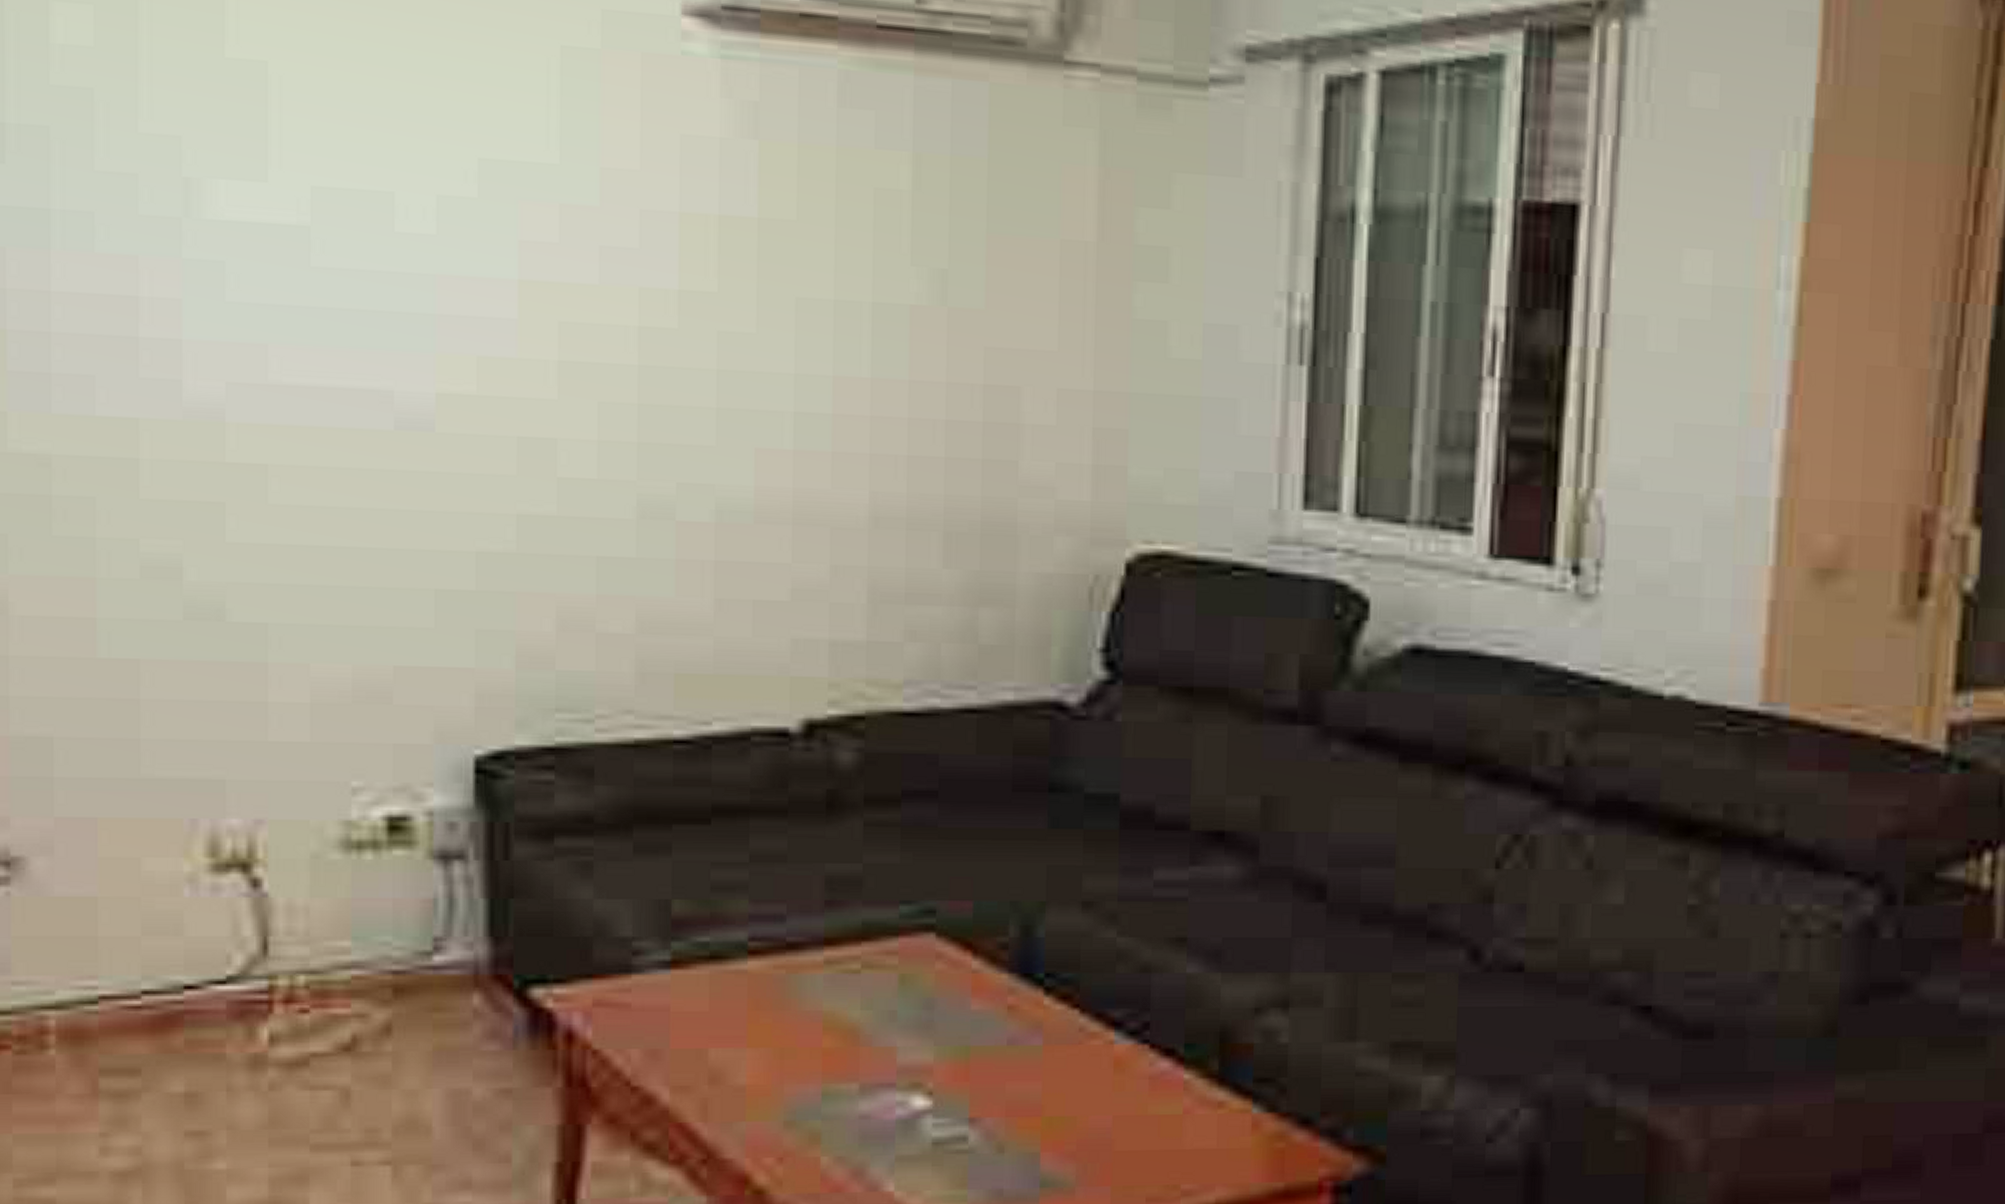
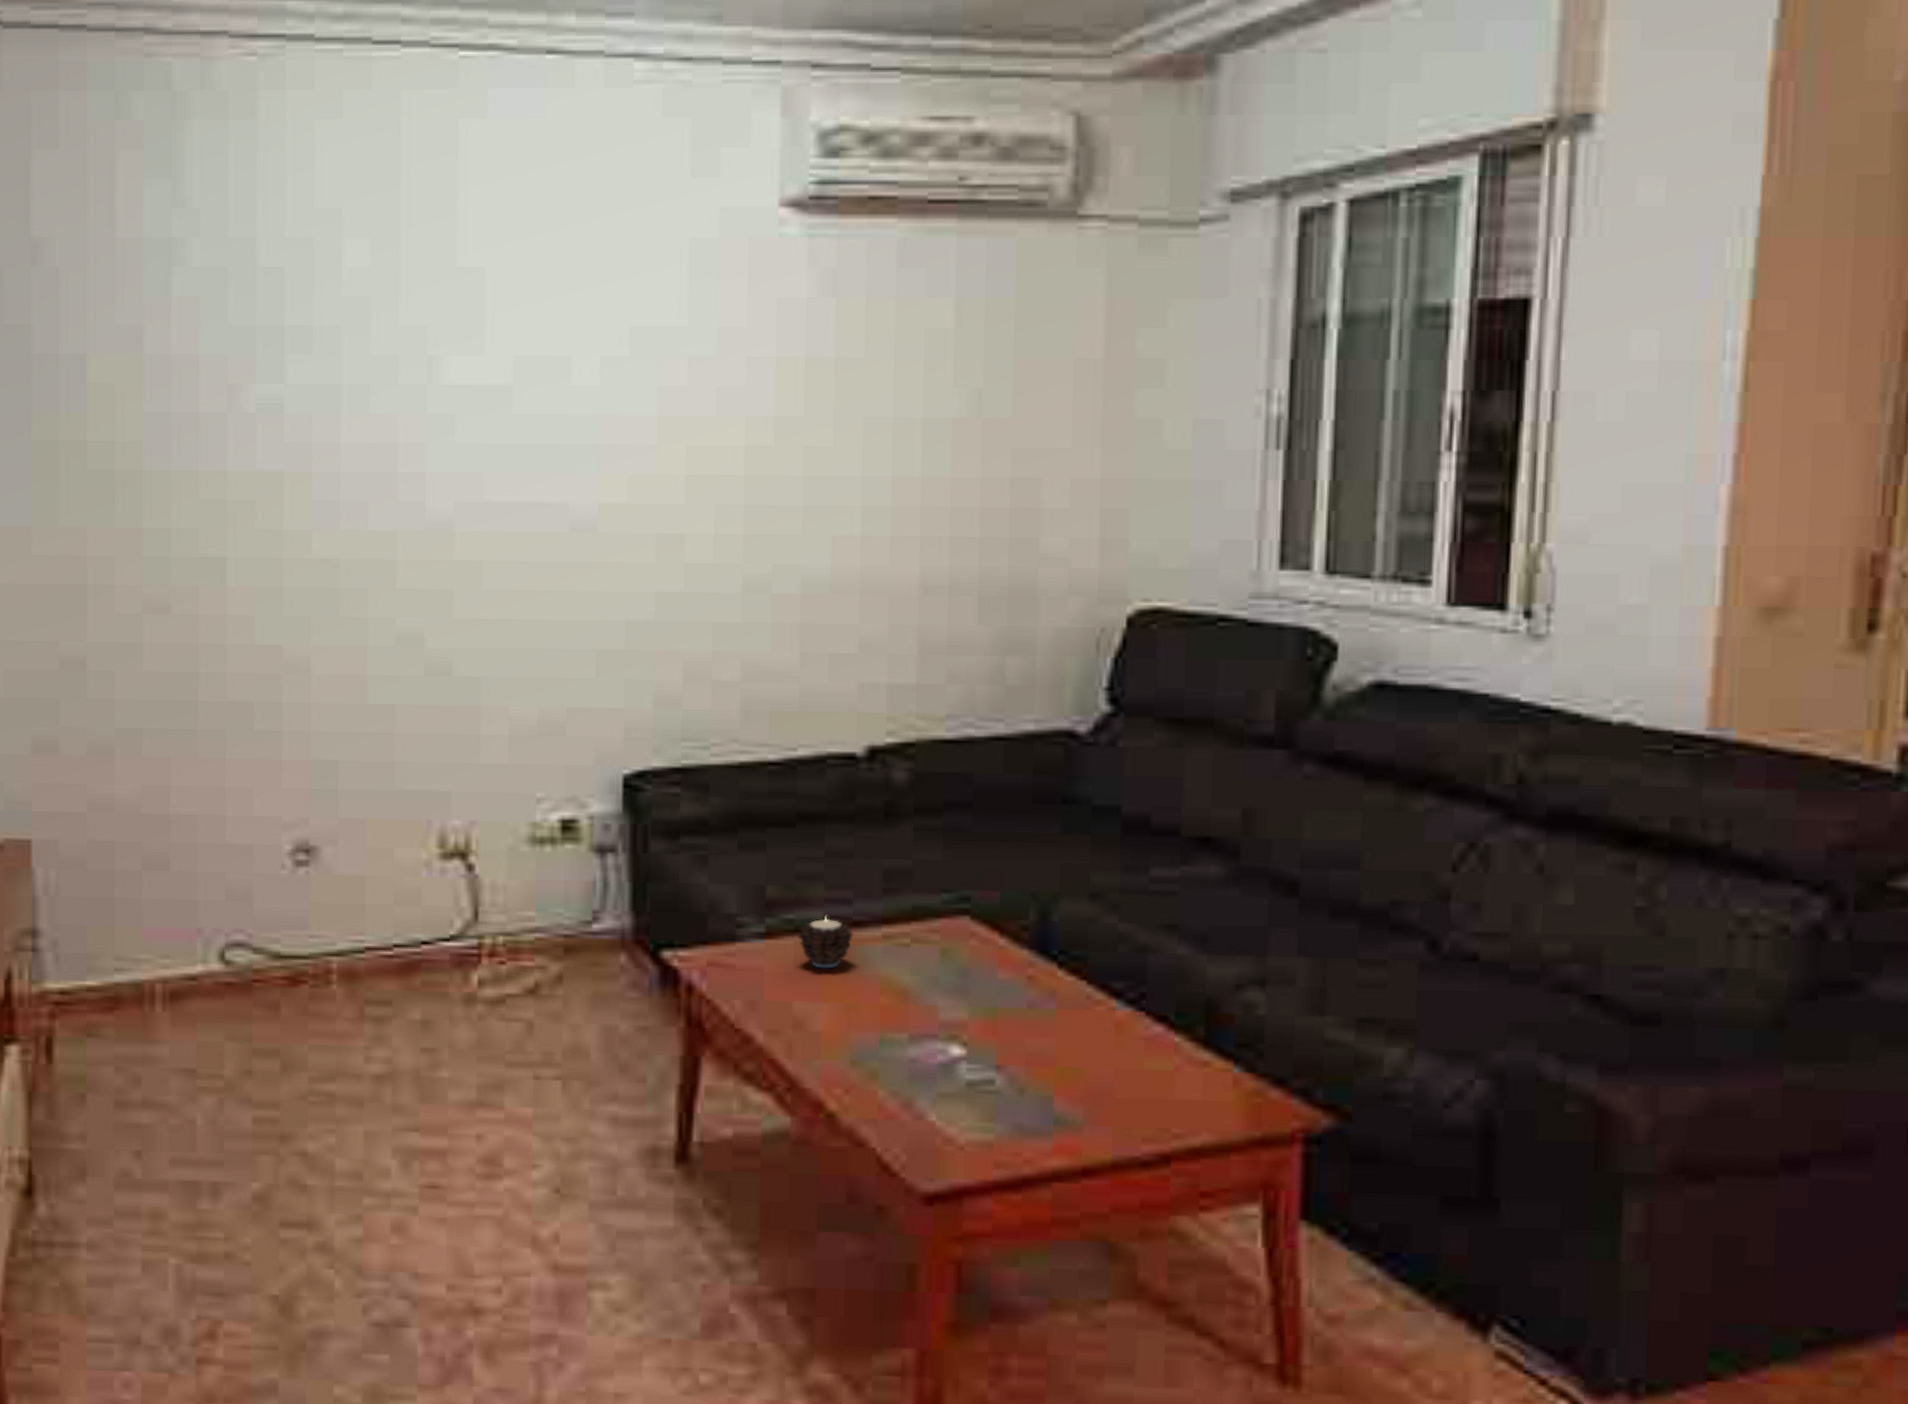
candle: none [714,937,787,1005] -> present [798,916,854,969]

